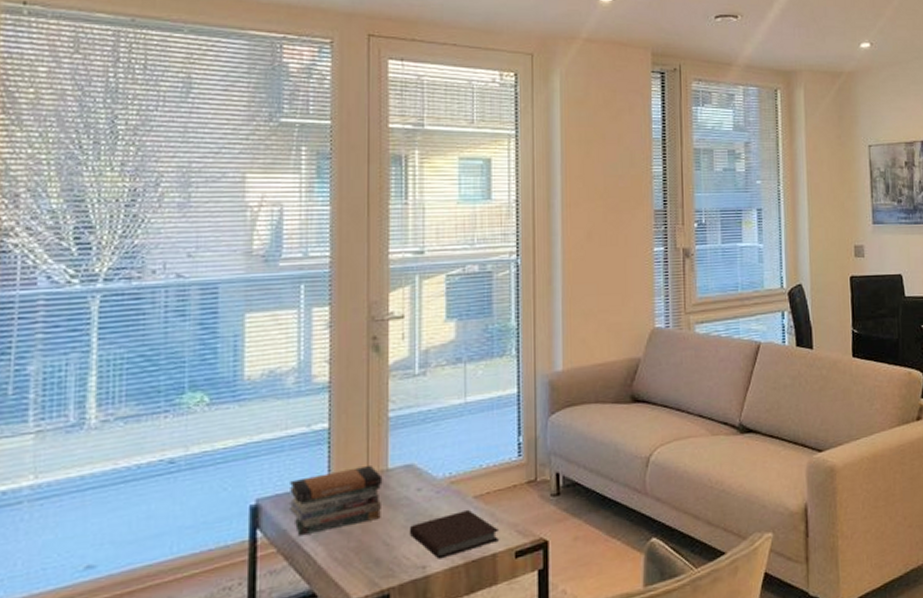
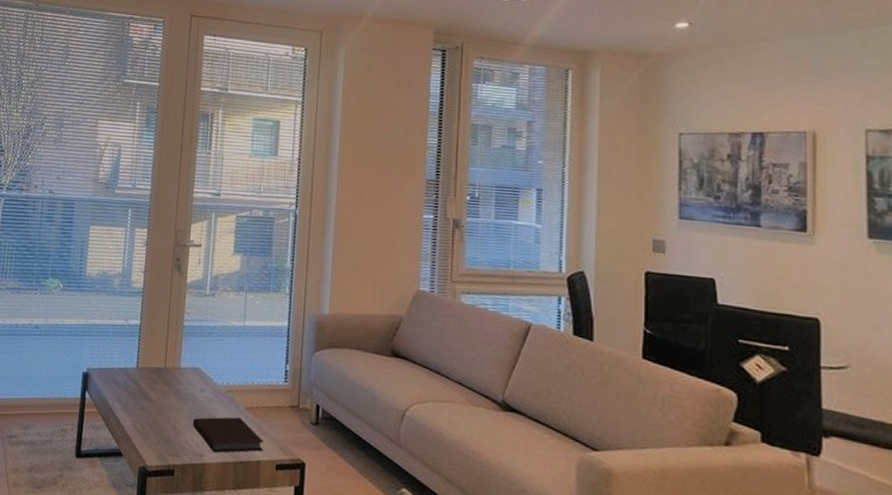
book stack: present [288,464,383,537] -> none [108,359,176,407]

